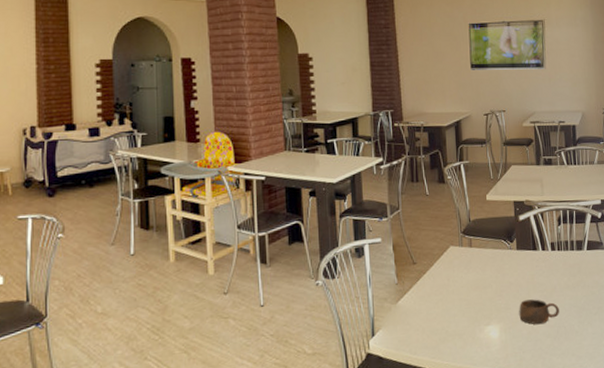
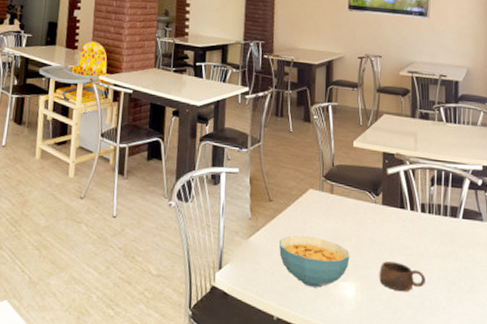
cereal bowl: none [427,290,492,336] -> present [279,235,350,288]

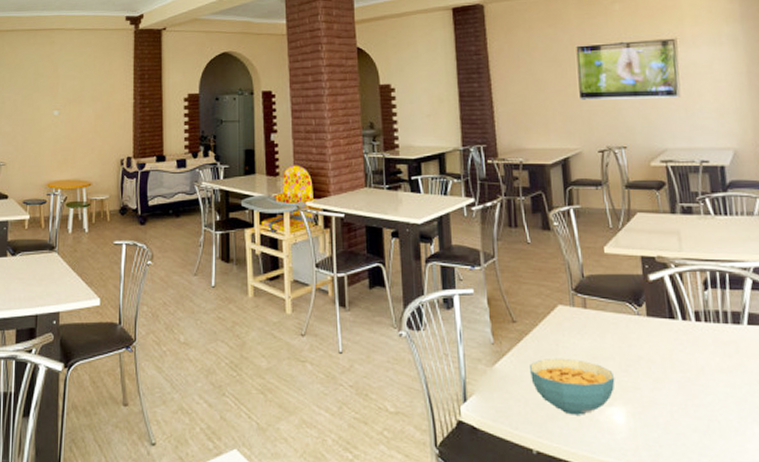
cup: present [379,261,425,292] -> none [652,380,710,414]

